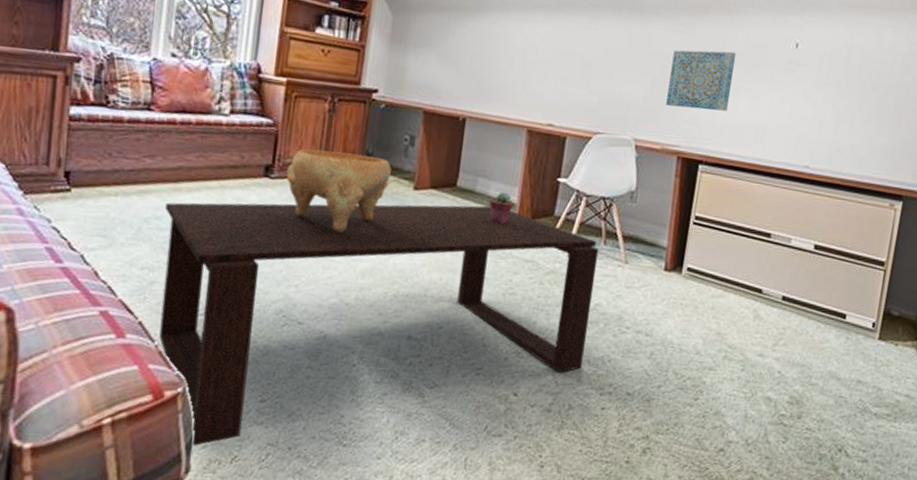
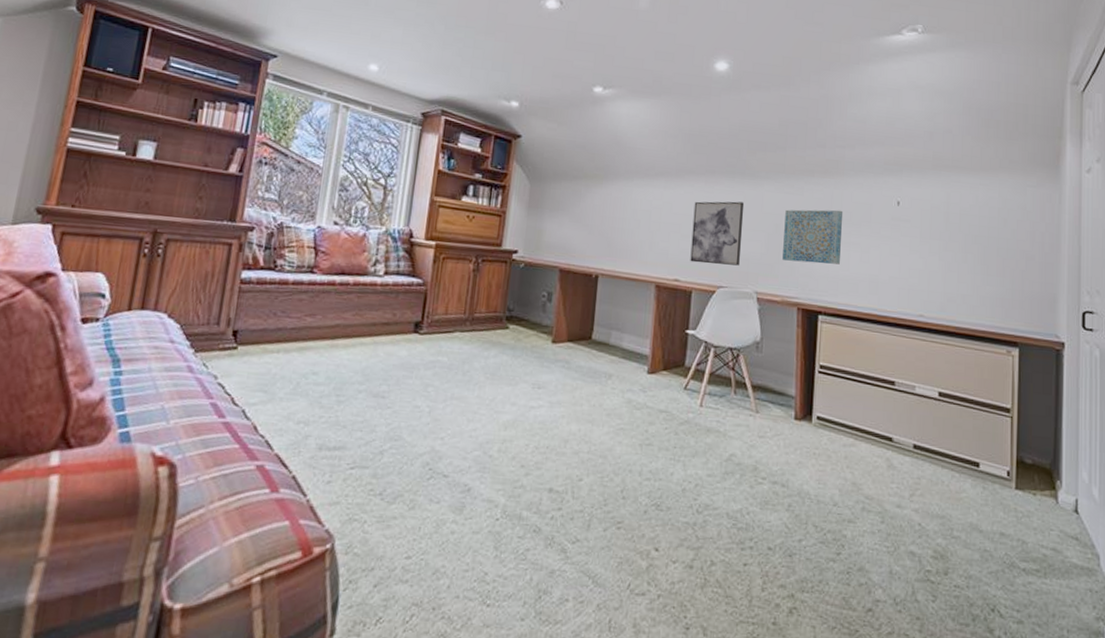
coffee table: present [159,202,599,446] -> none [311,357,730,606]
decorative bowl: present [286,148,391,233] -> none [434,306,531,386]
potted succulent: present [489,191,514,224] -> none [623,344,646,375]
wall art: none [566,39,630,111] -> present [690,201,745,266]

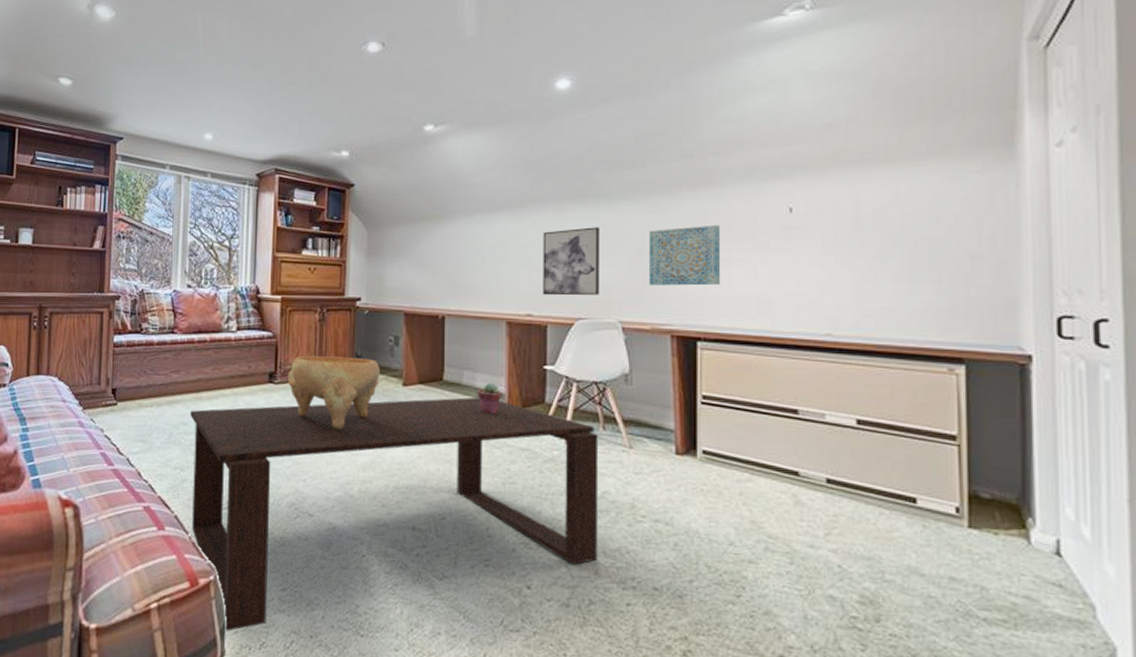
coffee table: none [311,357,730,606] -> present [190,397,599,631]
decorative bowl: none [434,306,531,386] -> present [287,355,380,430]
potted succulent: none [623,344,646,375] -> present [477,382,502,414]

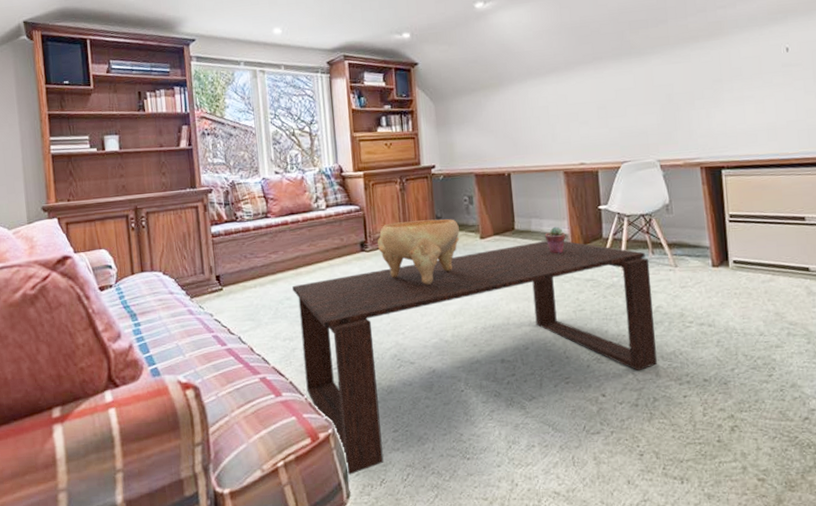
wall art: present [543,227,600,296] -> none [587,80,639,145]
wall art: present [649,225,721,286] -> none [675,68,736,126]

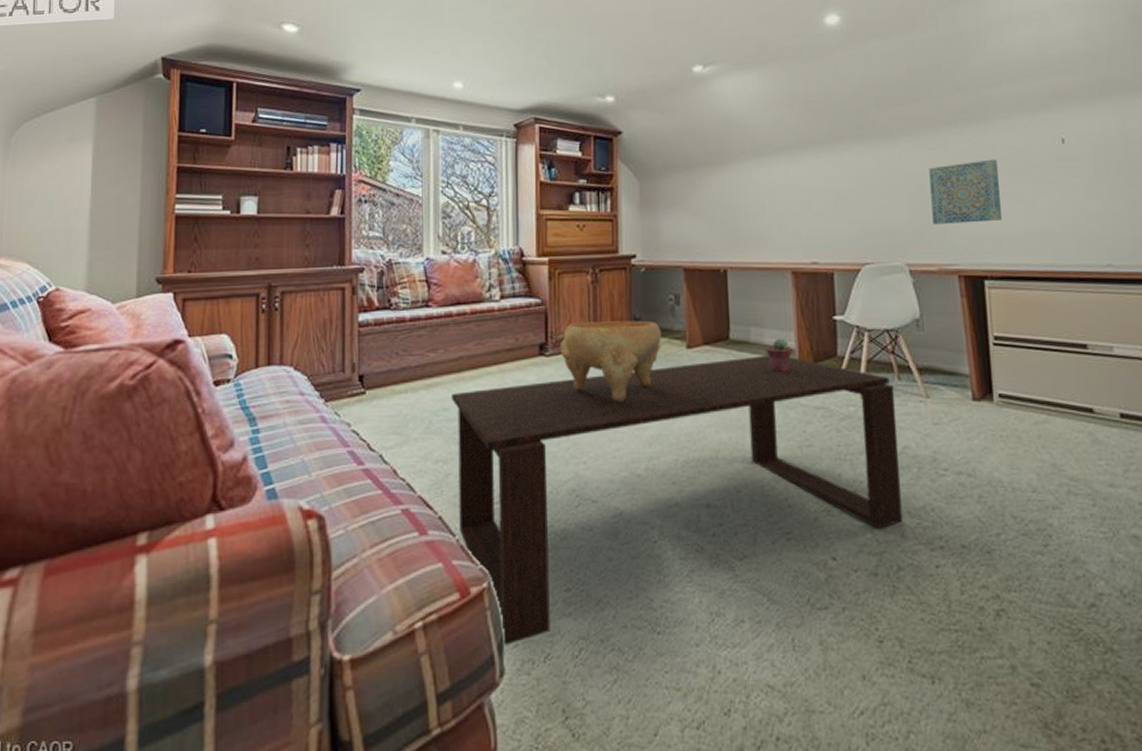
wall art: none [675,68,736,126] -> present [929,159,1002,224]

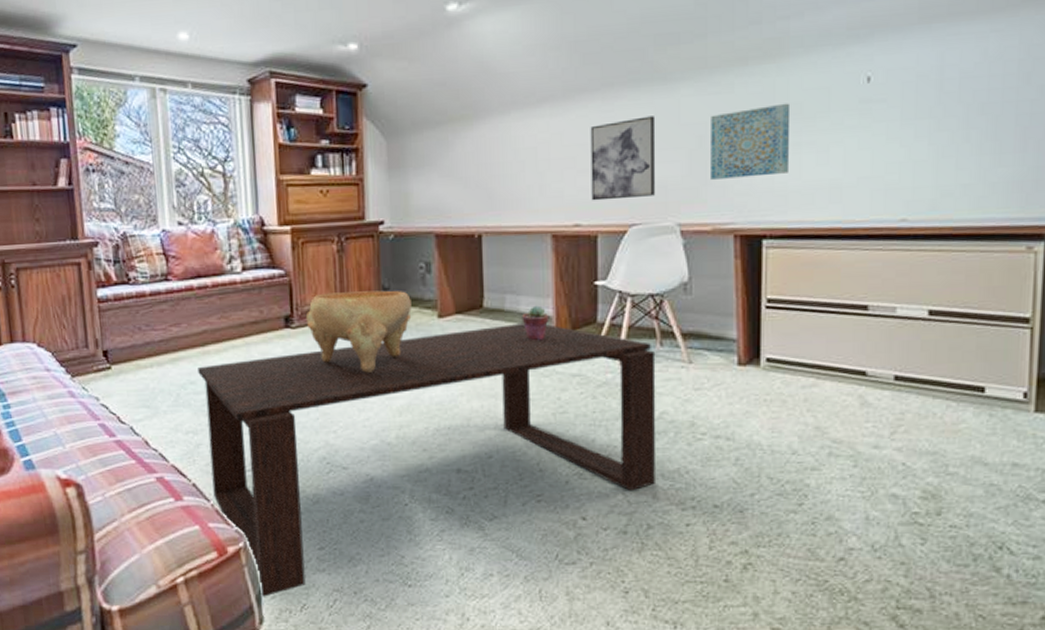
wall art: none [823,166,884,241] -> present [590,116,656,201]

